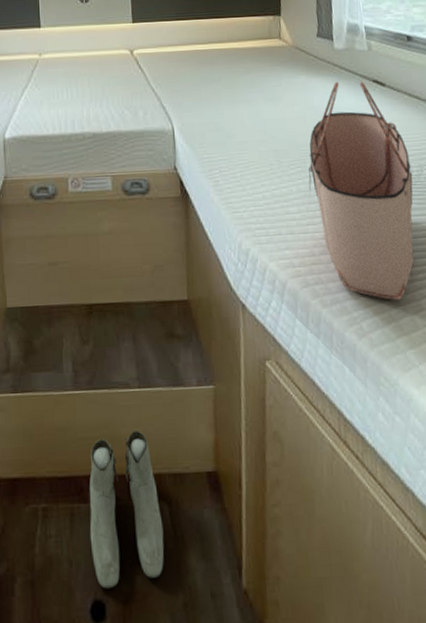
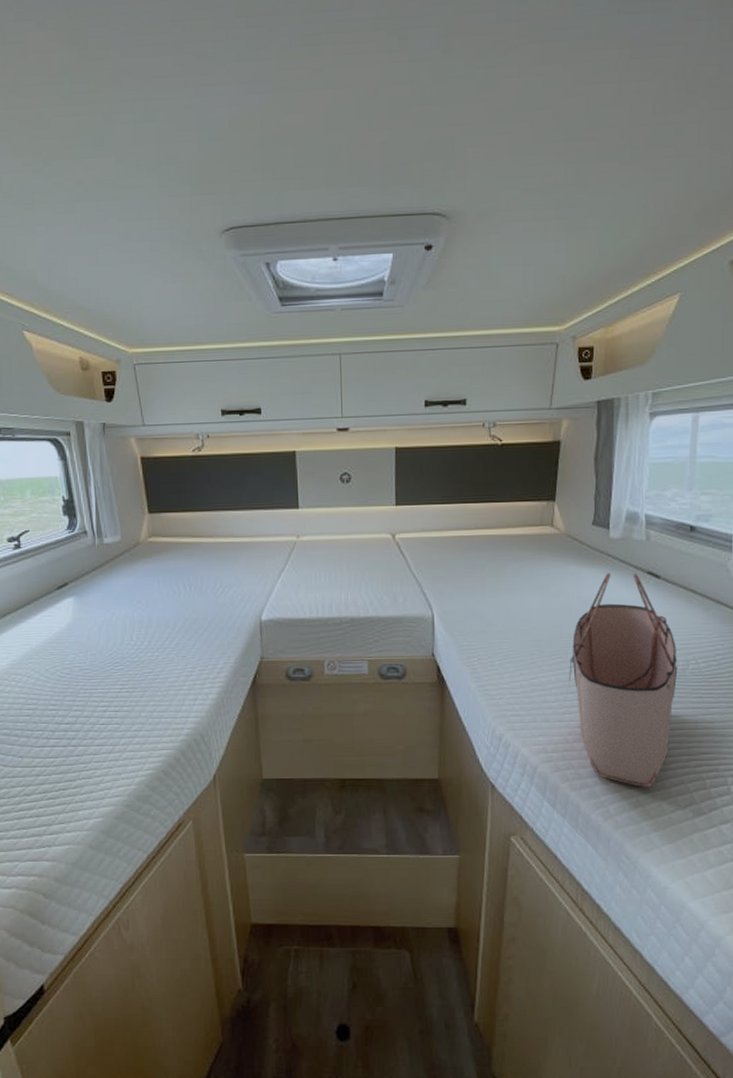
boots: present [89,430,165,589] -> none [337,890,405,1016]

